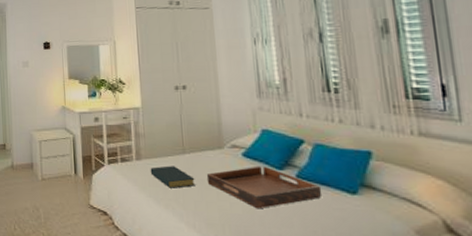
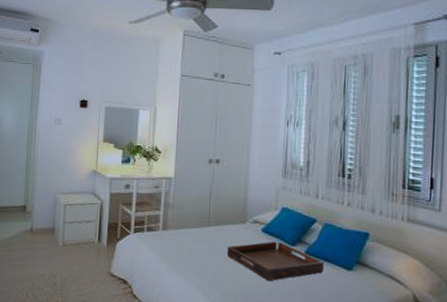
hardback book: present [150,166,196,188] -> none [174,237,216,259]

